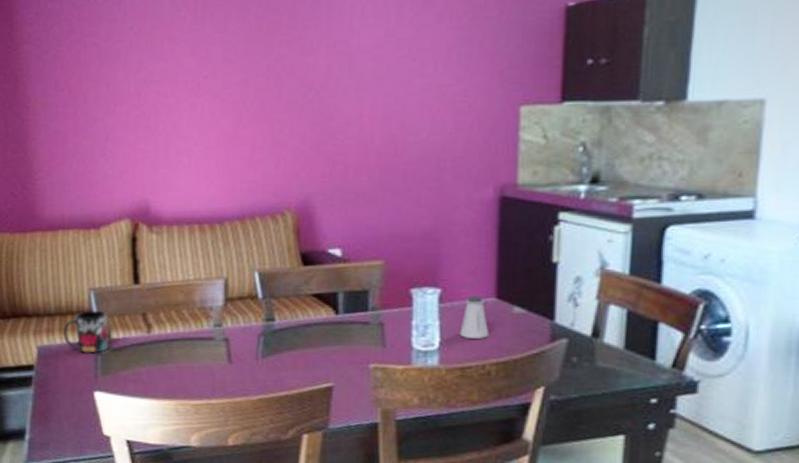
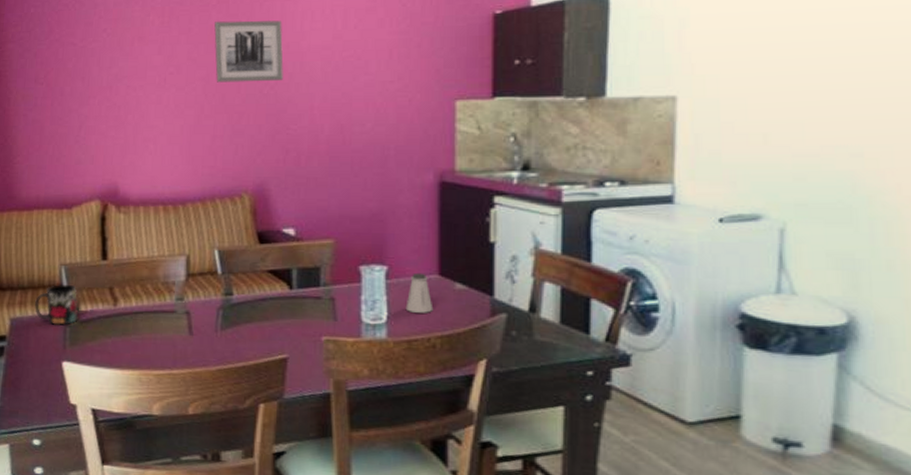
wall art: none [253,16,330,87] -> present [214,20,284,83]

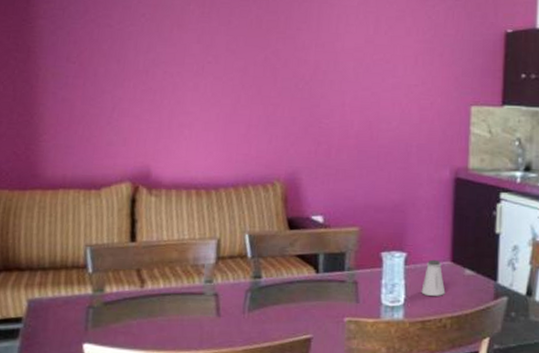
mug: present [35,284,78,326] -> none [55,265,103,308]
wall art: present [214,20,284,83] -> none [253,16,319,78]

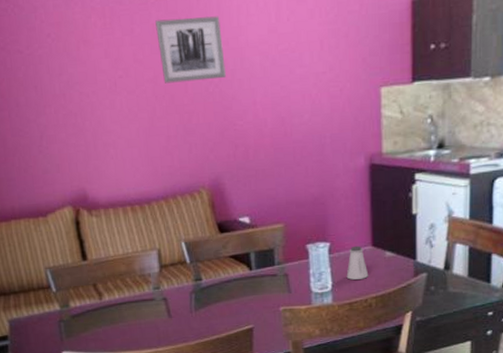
wall art: none [253,16,319,78] -> present [155,16,226,84]

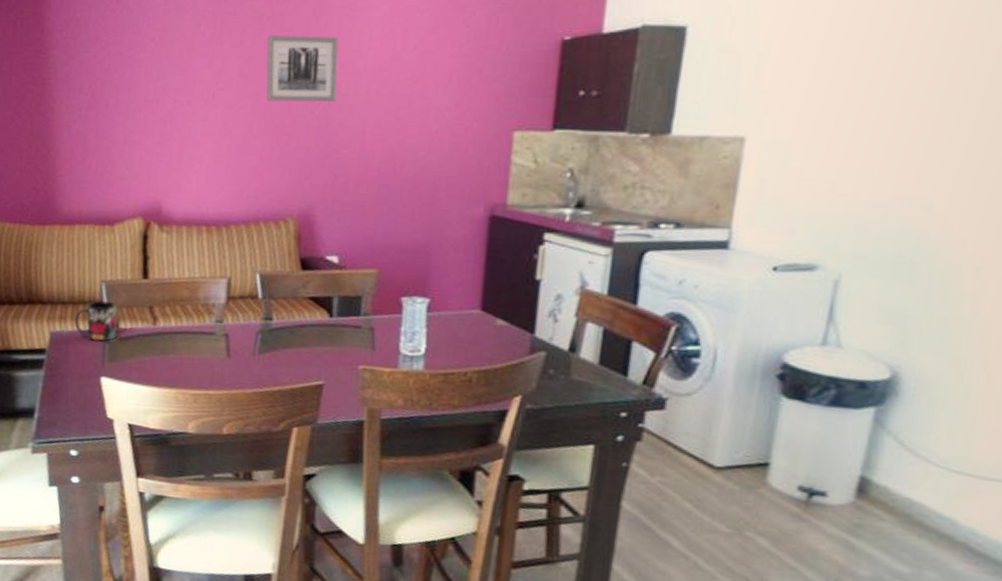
mug: none [28,284,70,323] -> present [74,301,118,342]
saltshaker: present [346,245,369,280] -> none [444,307,473,348]

